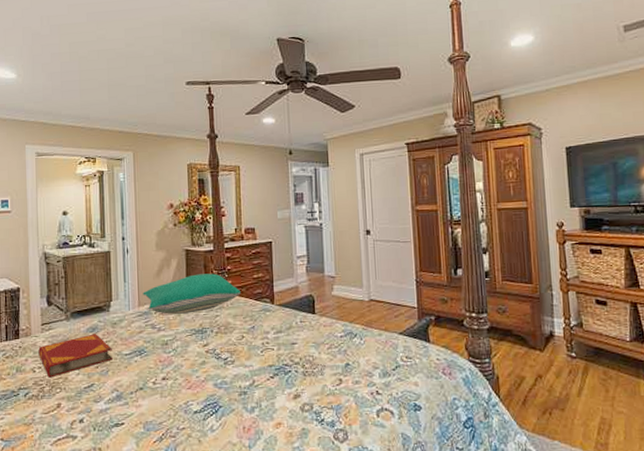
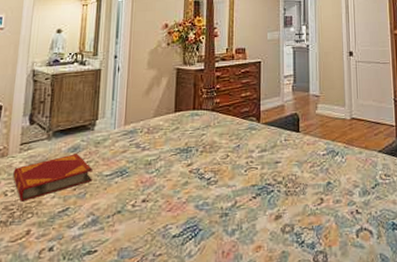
pillow: present [143,273,240,315] -> none [130,92,228,134]

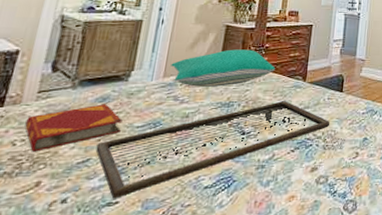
tray: none [73,144,290,248] -> present [95,101,331,199]
pillow: none [130,92,228,134] -> present [171,49,275,88]

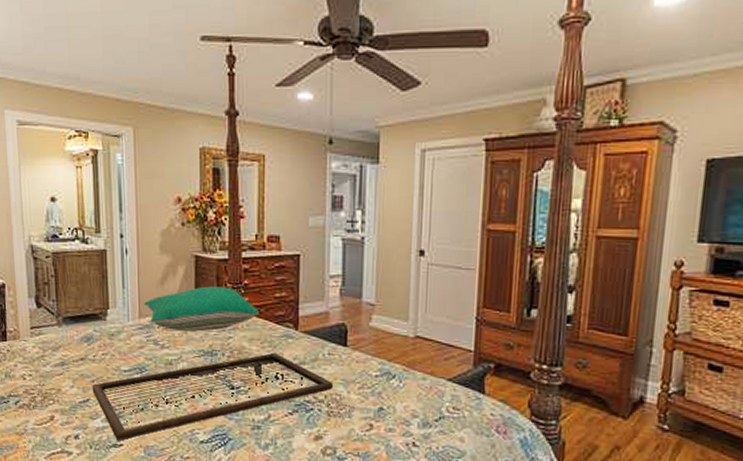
hardback book: present [25,104,123,152] -> none [28,344,110,387]

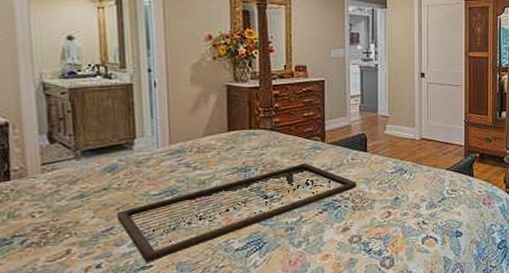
pillow: present [144,286,259,332] -> none [175,111,289,154]

